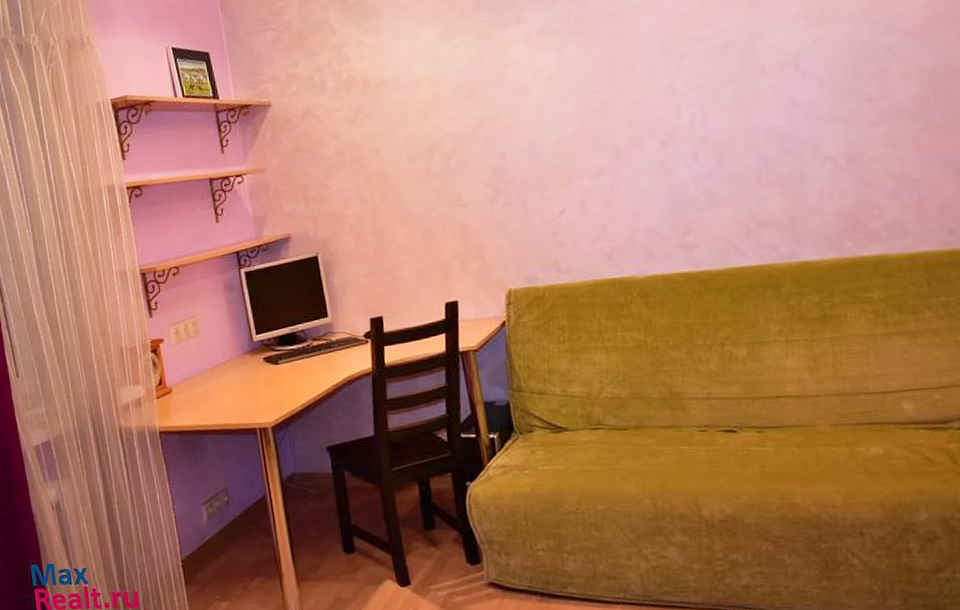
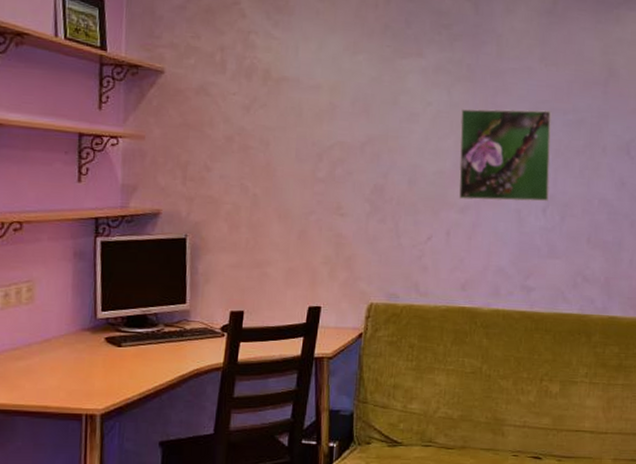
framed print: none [577,42,699,164] -> present [458,108,552,202]

